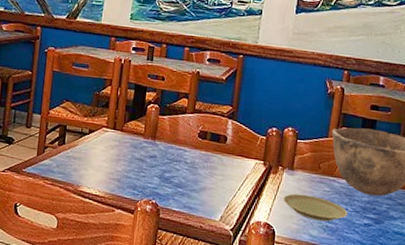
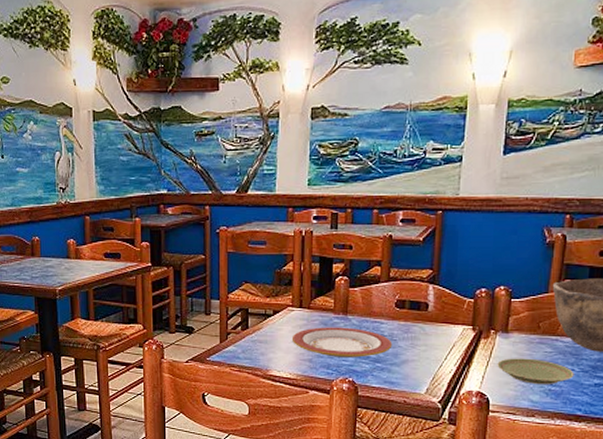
plate: none [103,149,194,181] -> present [291,327,393,357]

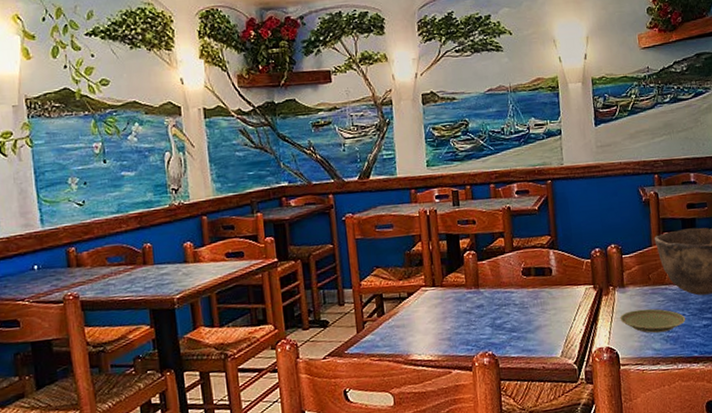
plate: present [291,327,393,357] -> none [428,300,525,333]

